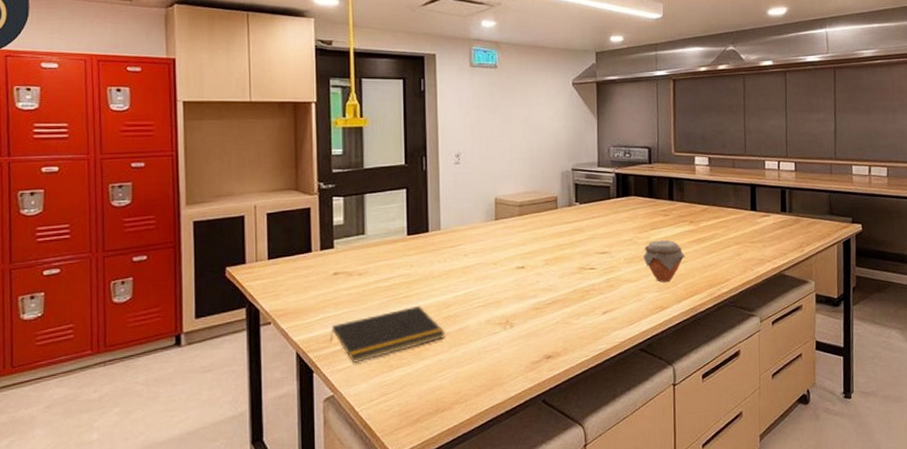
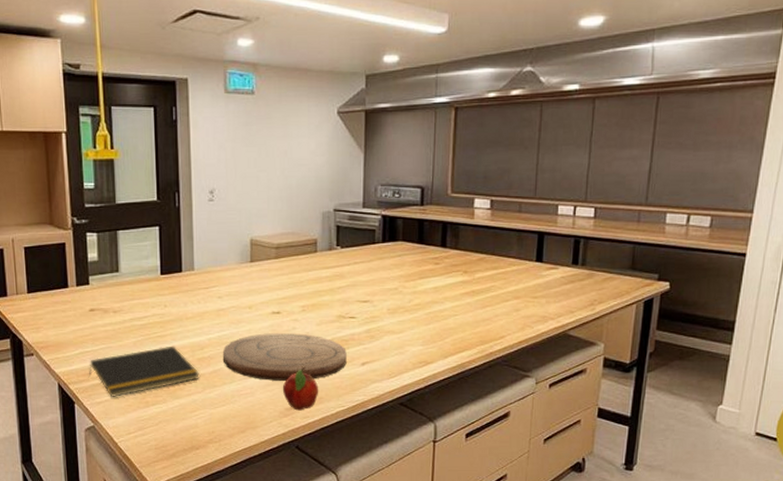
cutting board: none [468,286,589,335] -> present [222,333,347,381]
fruit: none [528,318,564,364] -> present [282,366,319,411]
jar: present [643,239,685,282] -> none [408,290,455,335]

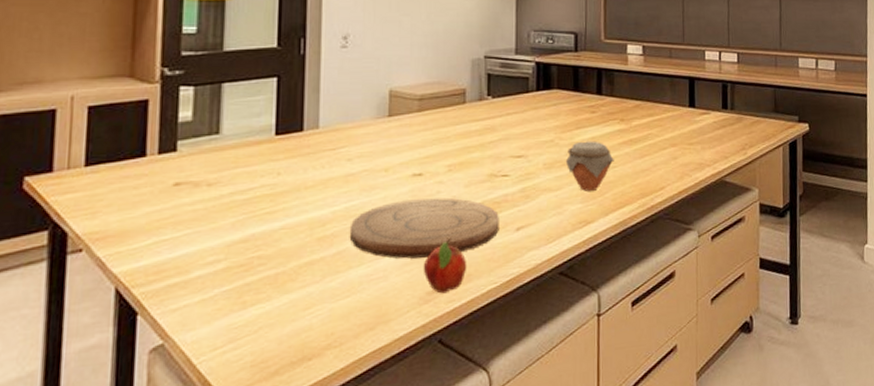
notepad: present [89,345,200,397] -> none [164,223,318,300]
jar: none [408,290,455,335] -> present [565,141,614,191]

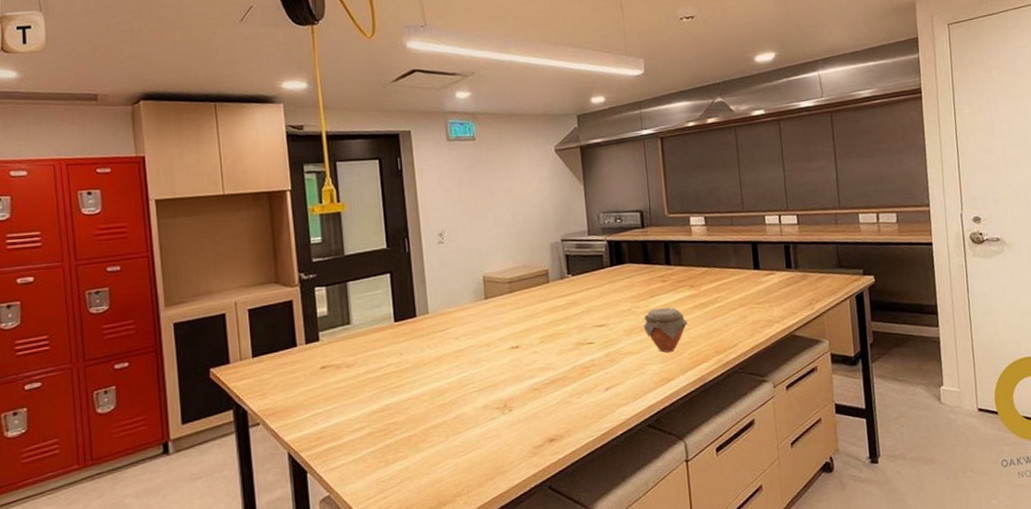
cutting board: present [349,197,499,259] -> none [463,365,590,420]
fruit: present [423,237,467,294] -> none [528,399,566,448]

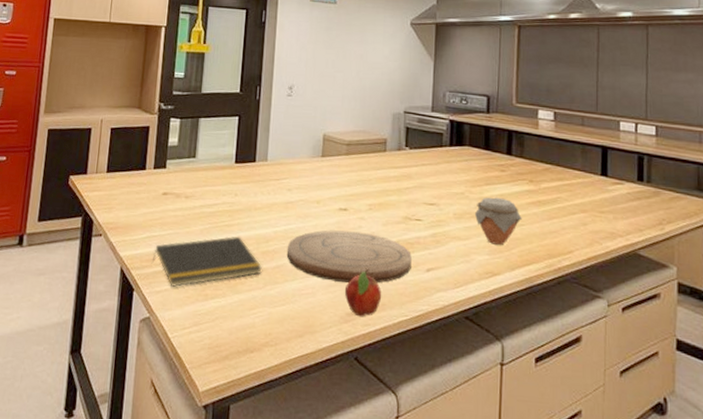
notepad: none [322,395,442,460] -> present [152,236,262,287]
cutting board: none [463,365,590,420] -> present [286,230,412,284]
fruit: none [528,399,566,448] -> present [344,268,382,317]

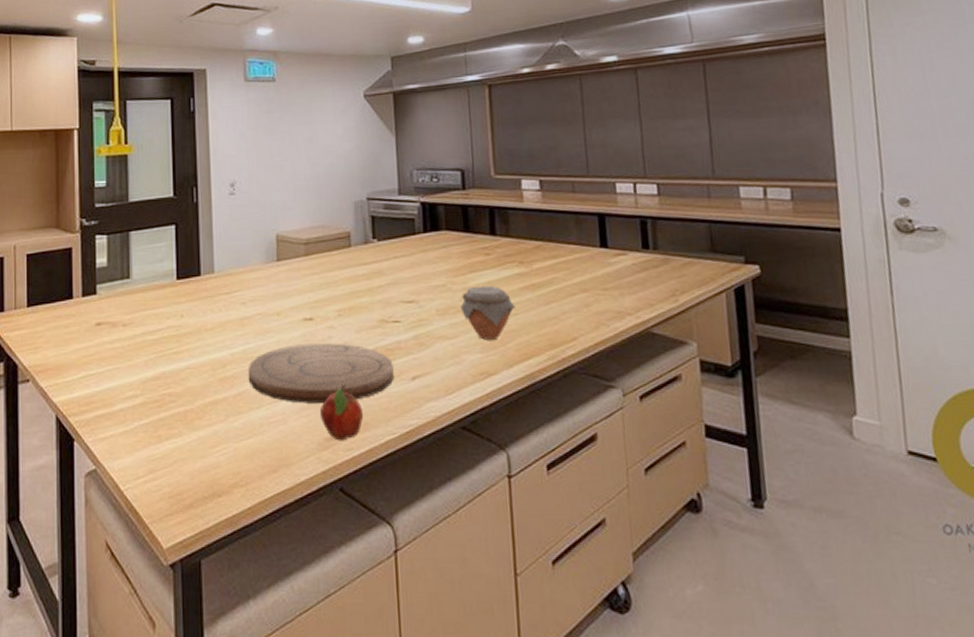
notepad: present [152,236,262,287] -> none [92,363,222,431]

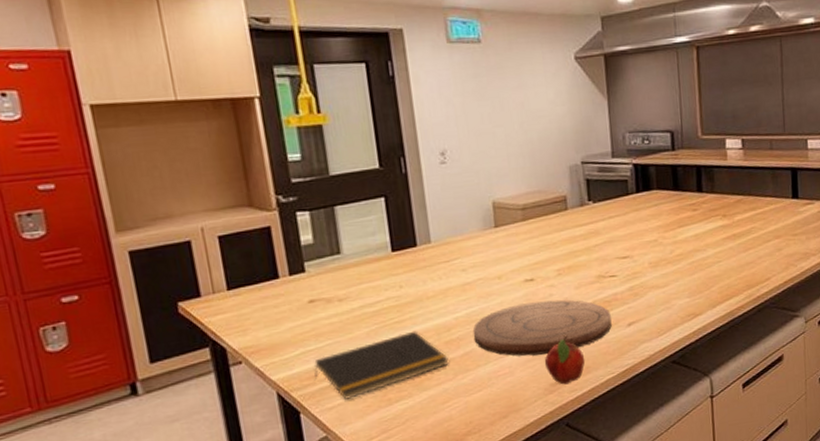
notepad: none [92,363,222,431] -> present [314,330,449,400]
jar: present [460,285,515,340] -> none [670,238,719,286]

